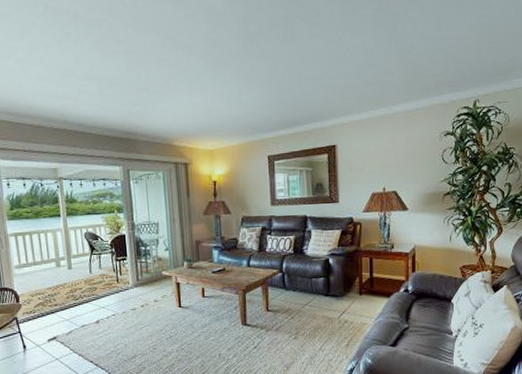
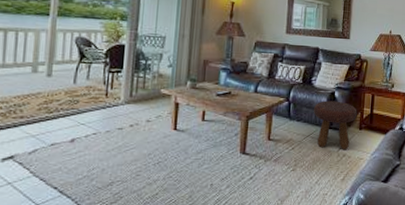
footstool: none [308,268,355,316] -> present [313,101,357,149]

